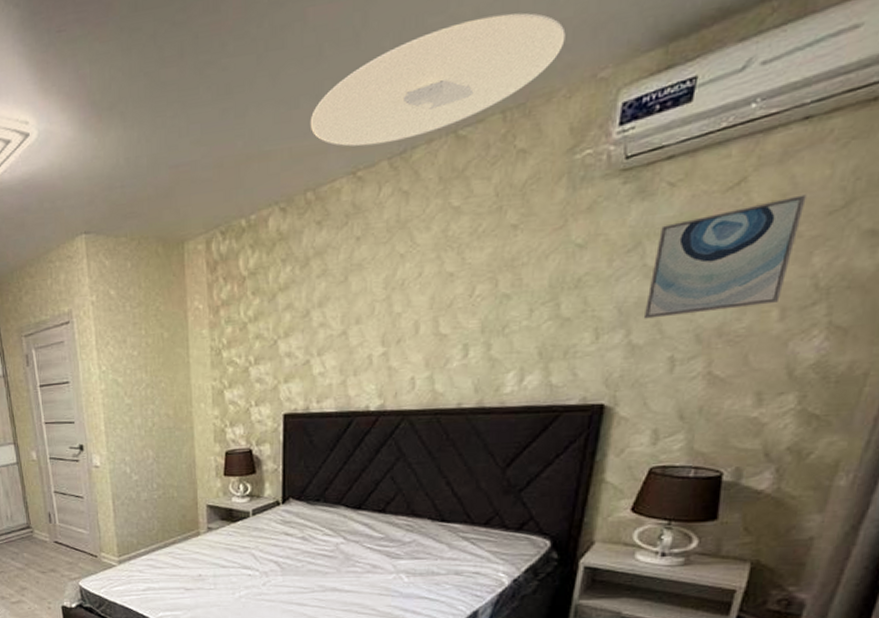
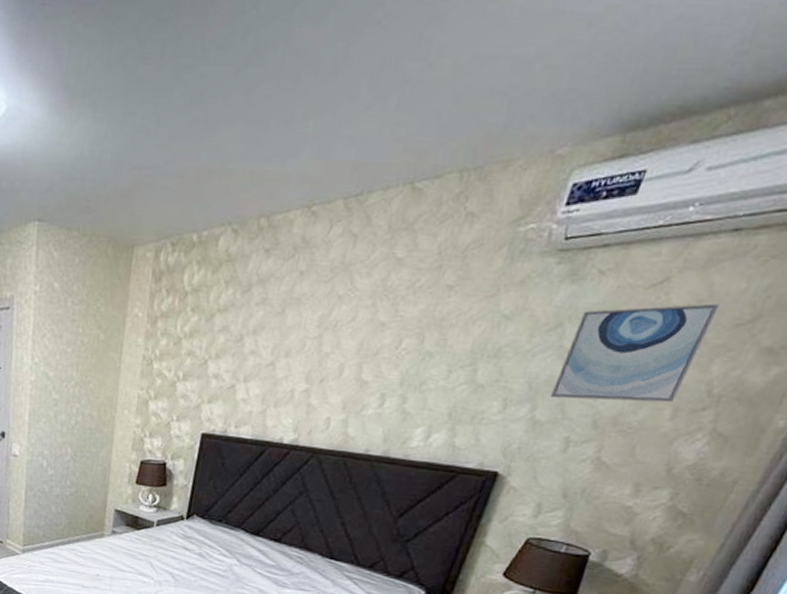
ceiling lamp: present [310,12,566,147] -> none [275,72,535,183]

